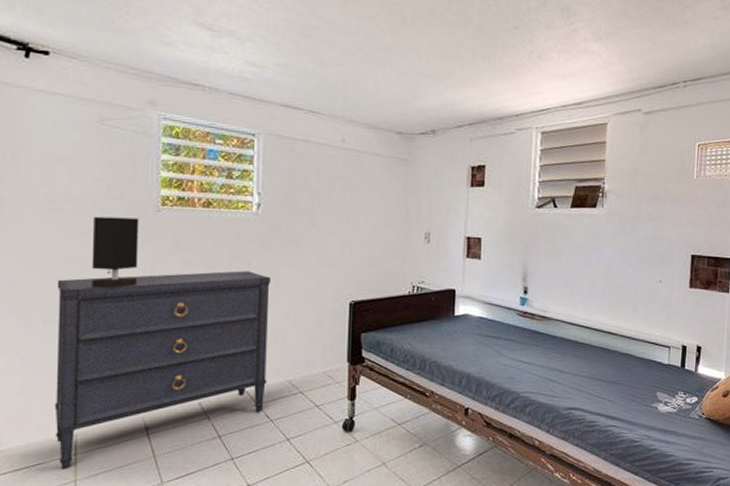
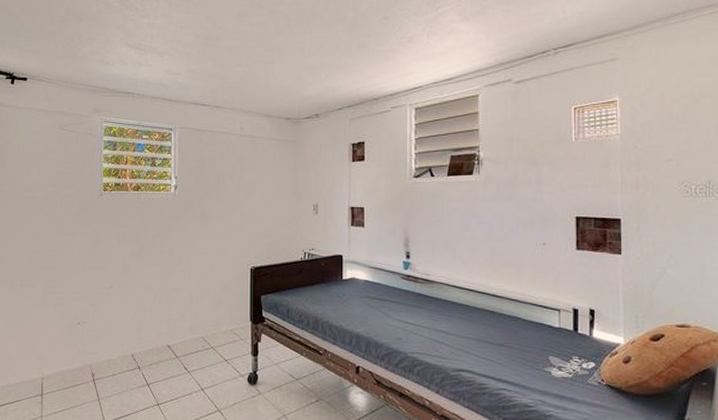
dresser: present [54,271,272,469] -> none [28,242,187,407]
table lamp: present [91,216,139,289] -> none [54,201,87,259]

